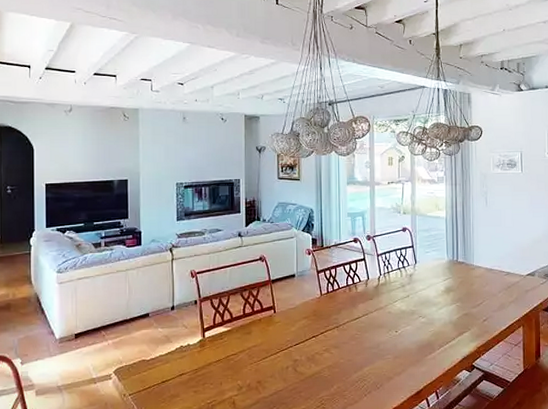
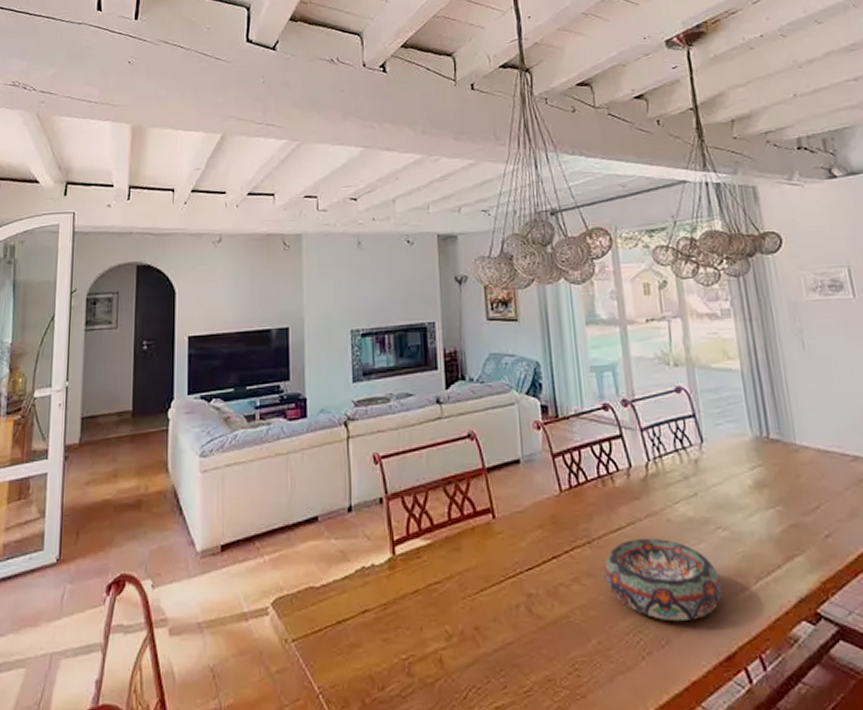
decorative bowl: none [346,324,418,373] -> present [604,539,722,620]

